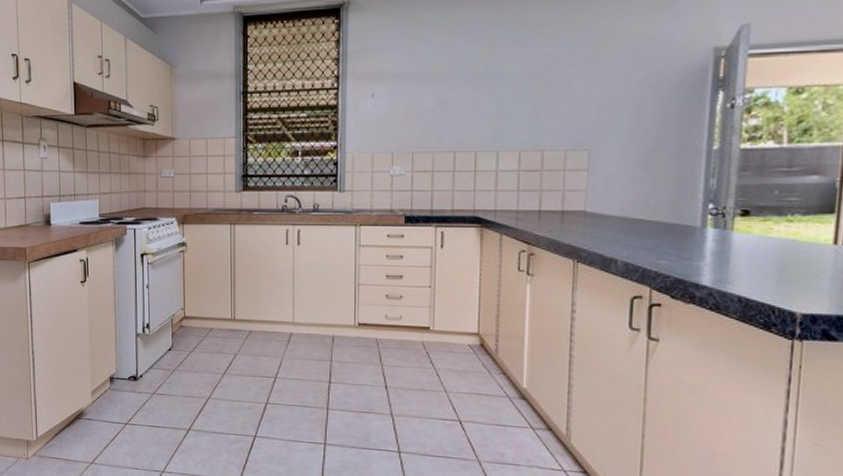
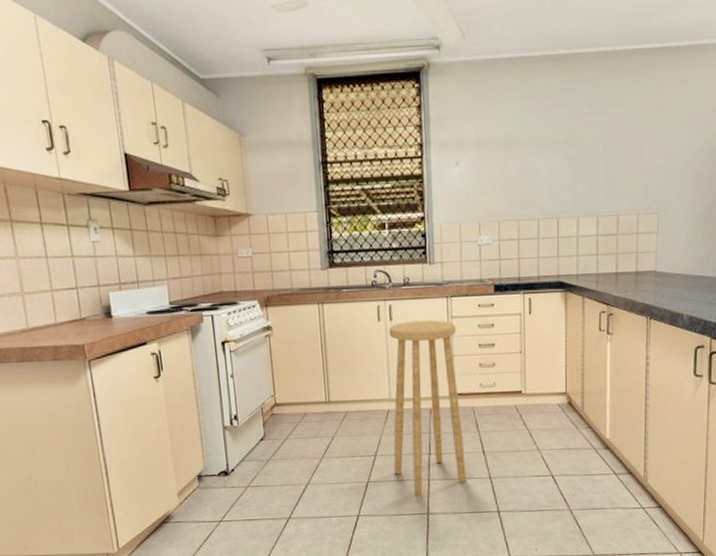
stool: none [293,246,367,424] -> present [389,320,466,496]

